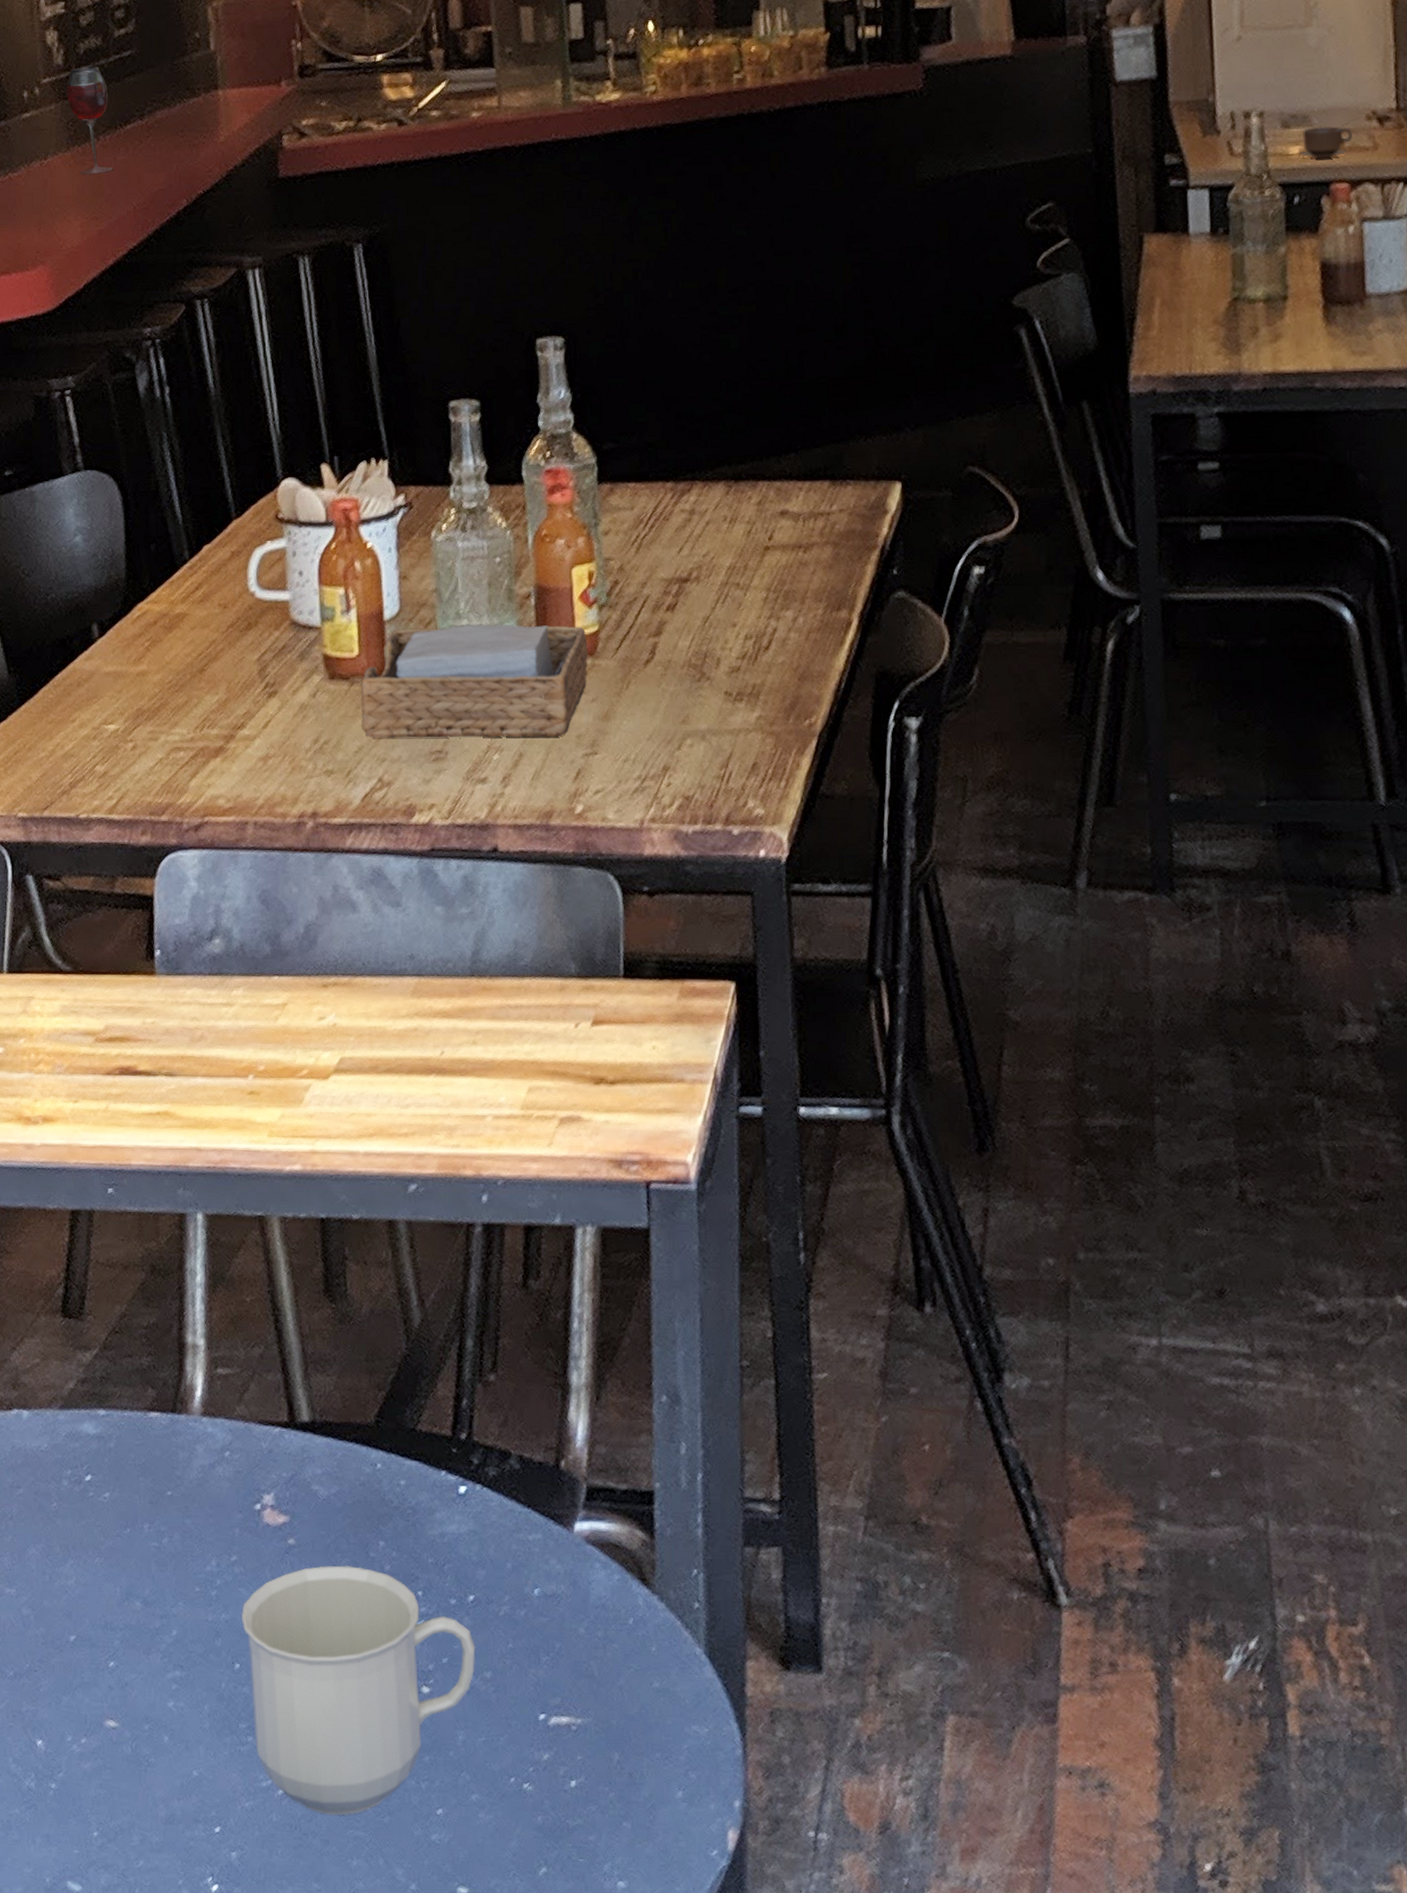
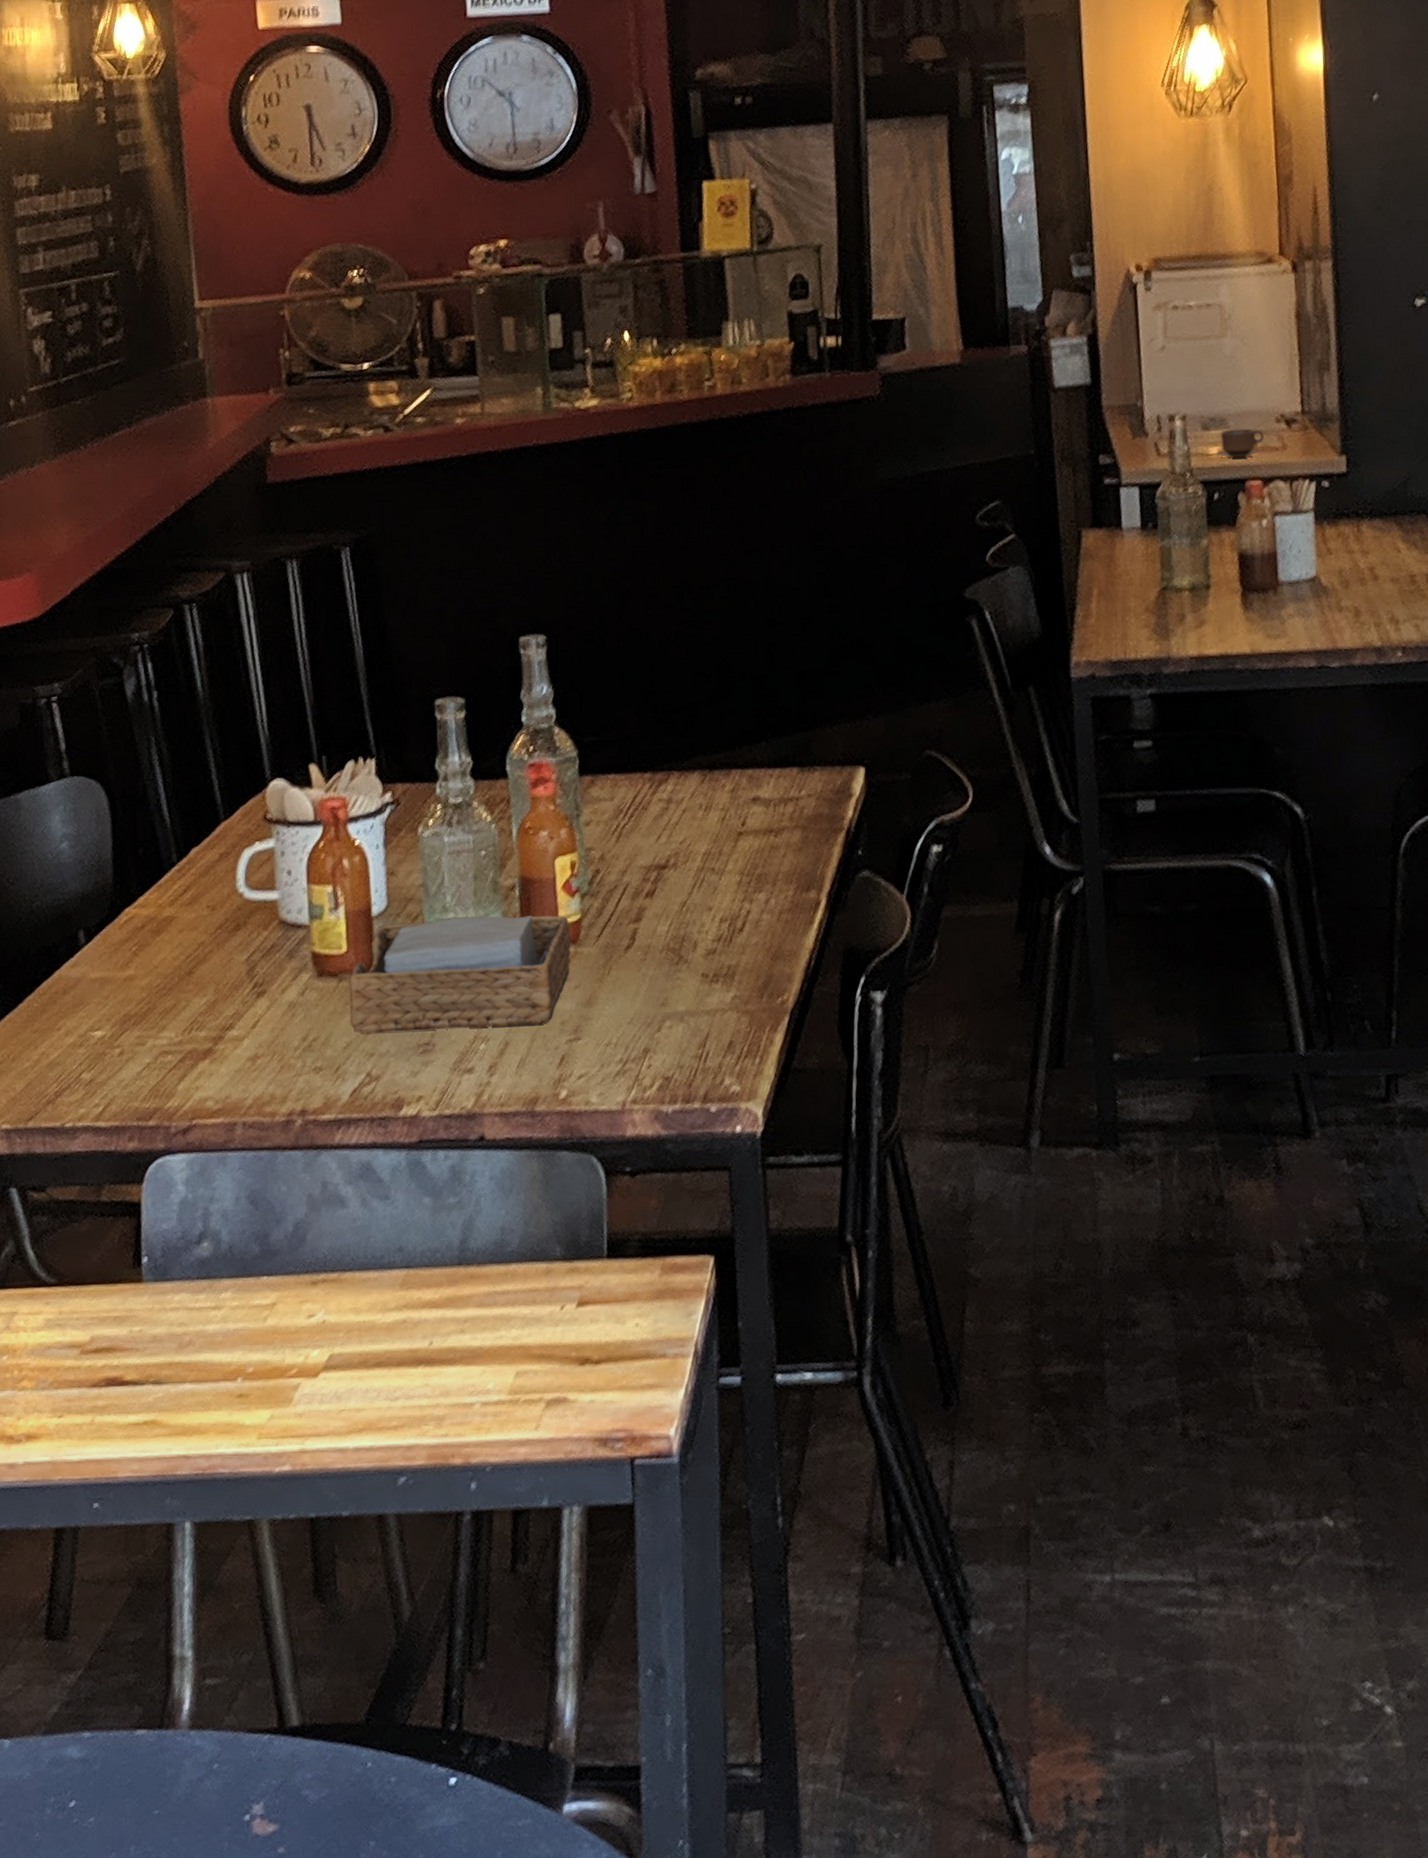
wineglass: present [66,66,114,176] -> none [53,374,101,483]

